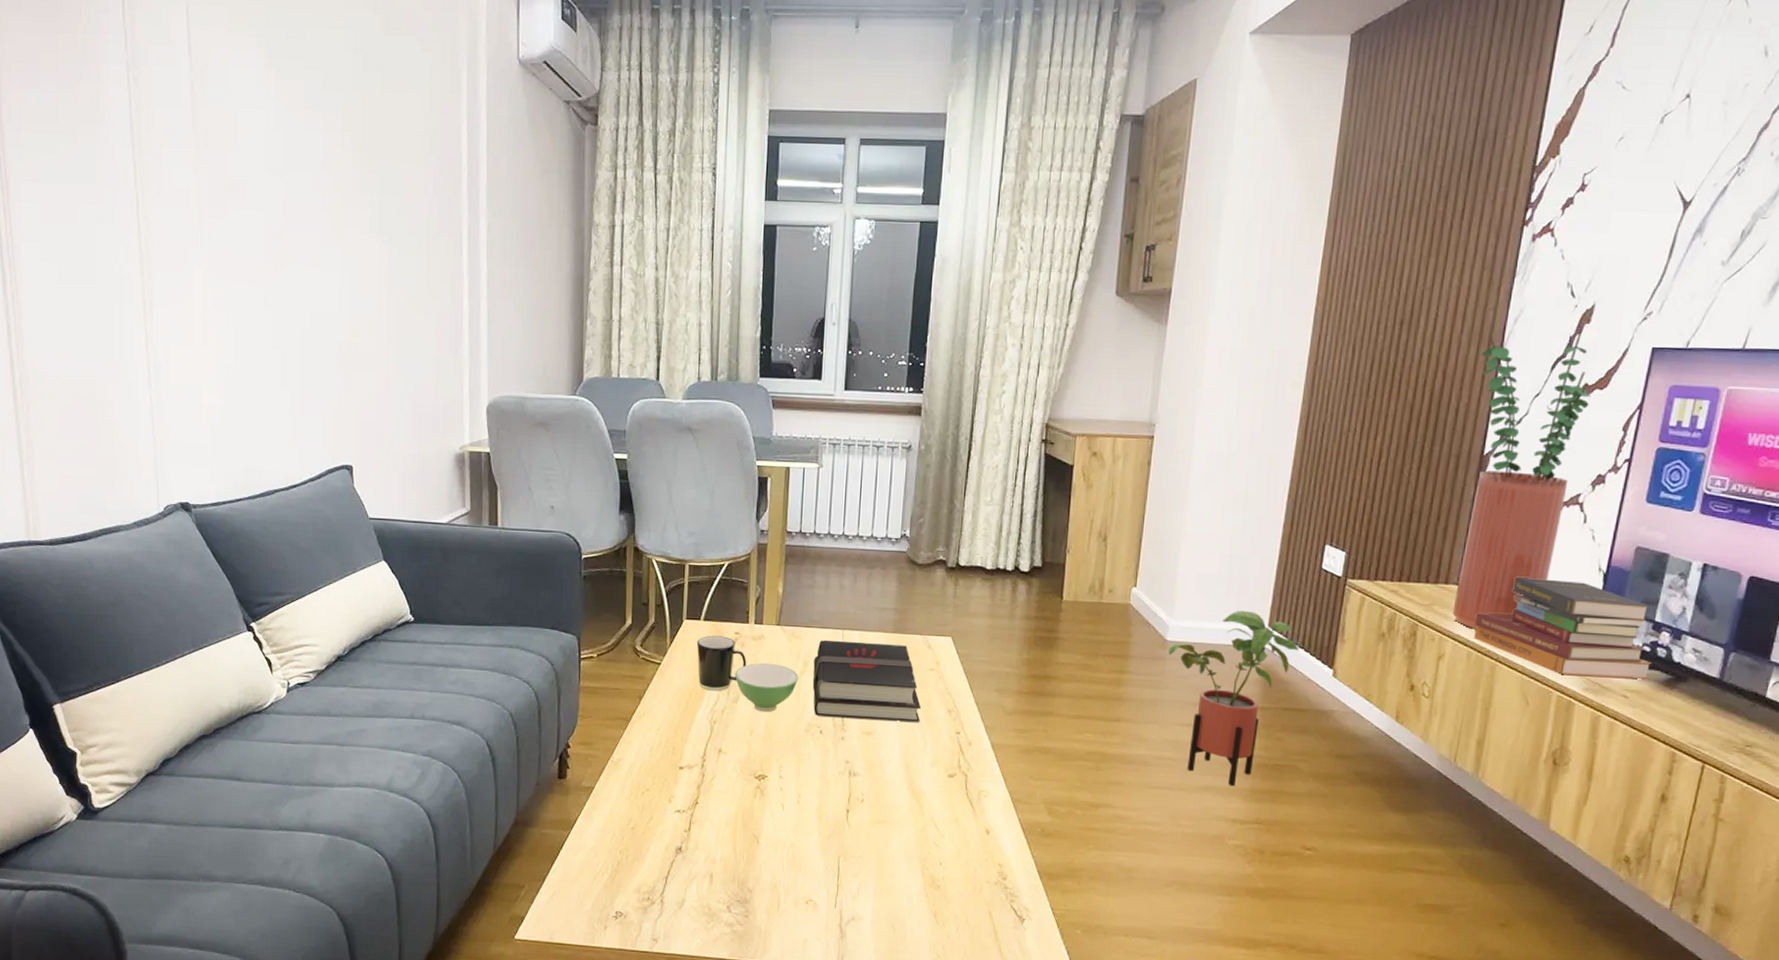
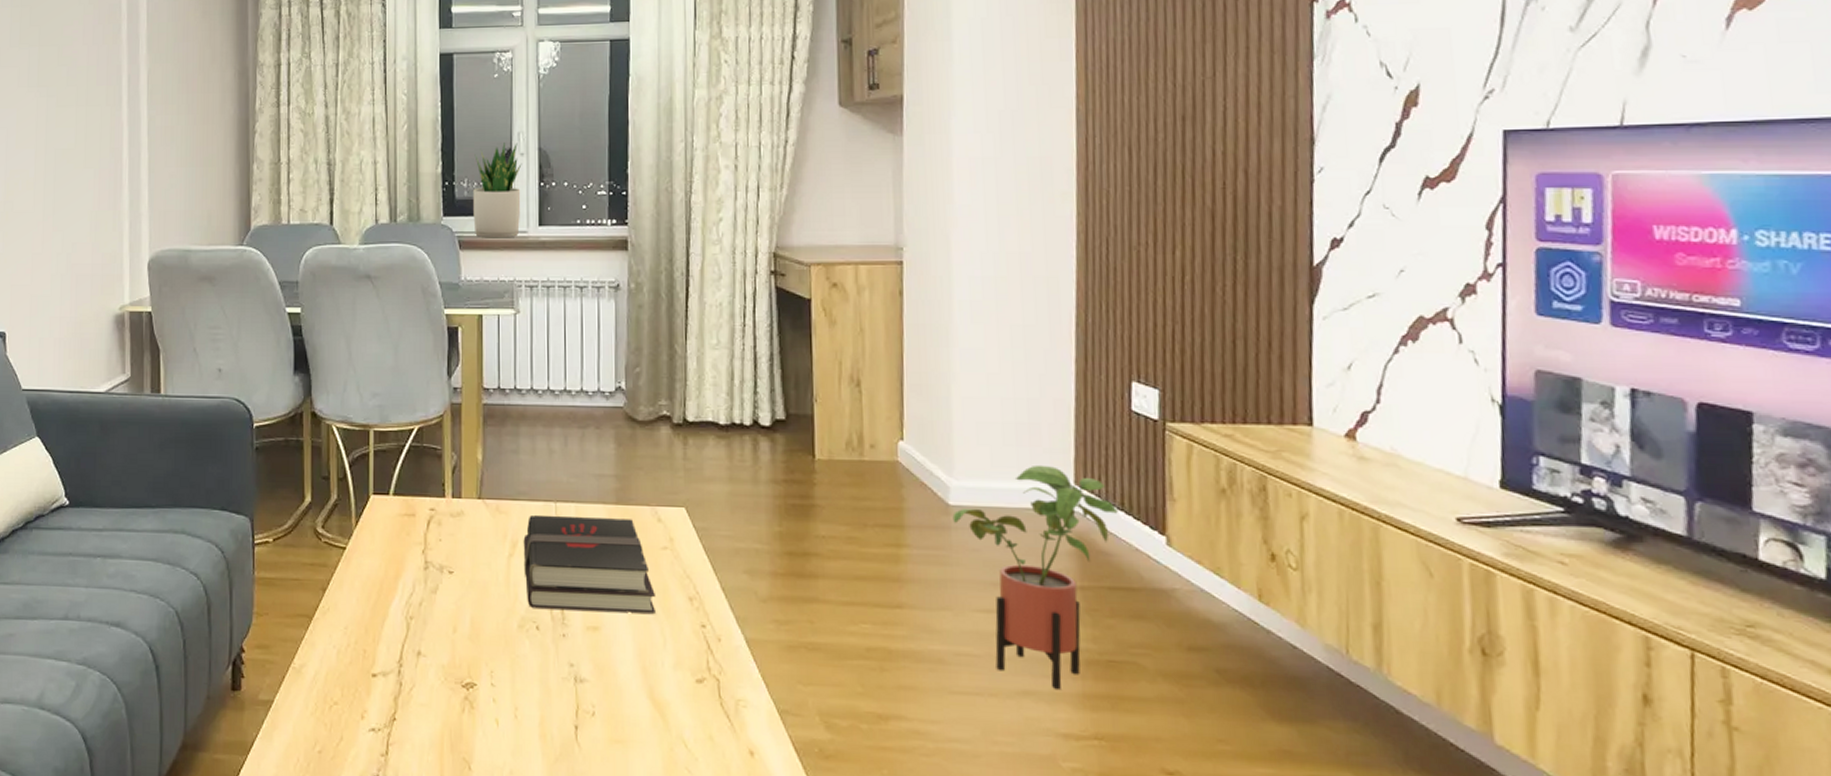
mug: present [696,635,747,691] -> none [386,513,445,580]
bowl: present [734,663,799,713] -> none [431,544,507,605]
planter: none [786,312,833,400] -> present [473,142,522,238]
vase: present [1452,330,1592,629] -> none [1288,114,1437,481]
books: present [1474,577,1652,679] -> none [1339,414,1589,539]

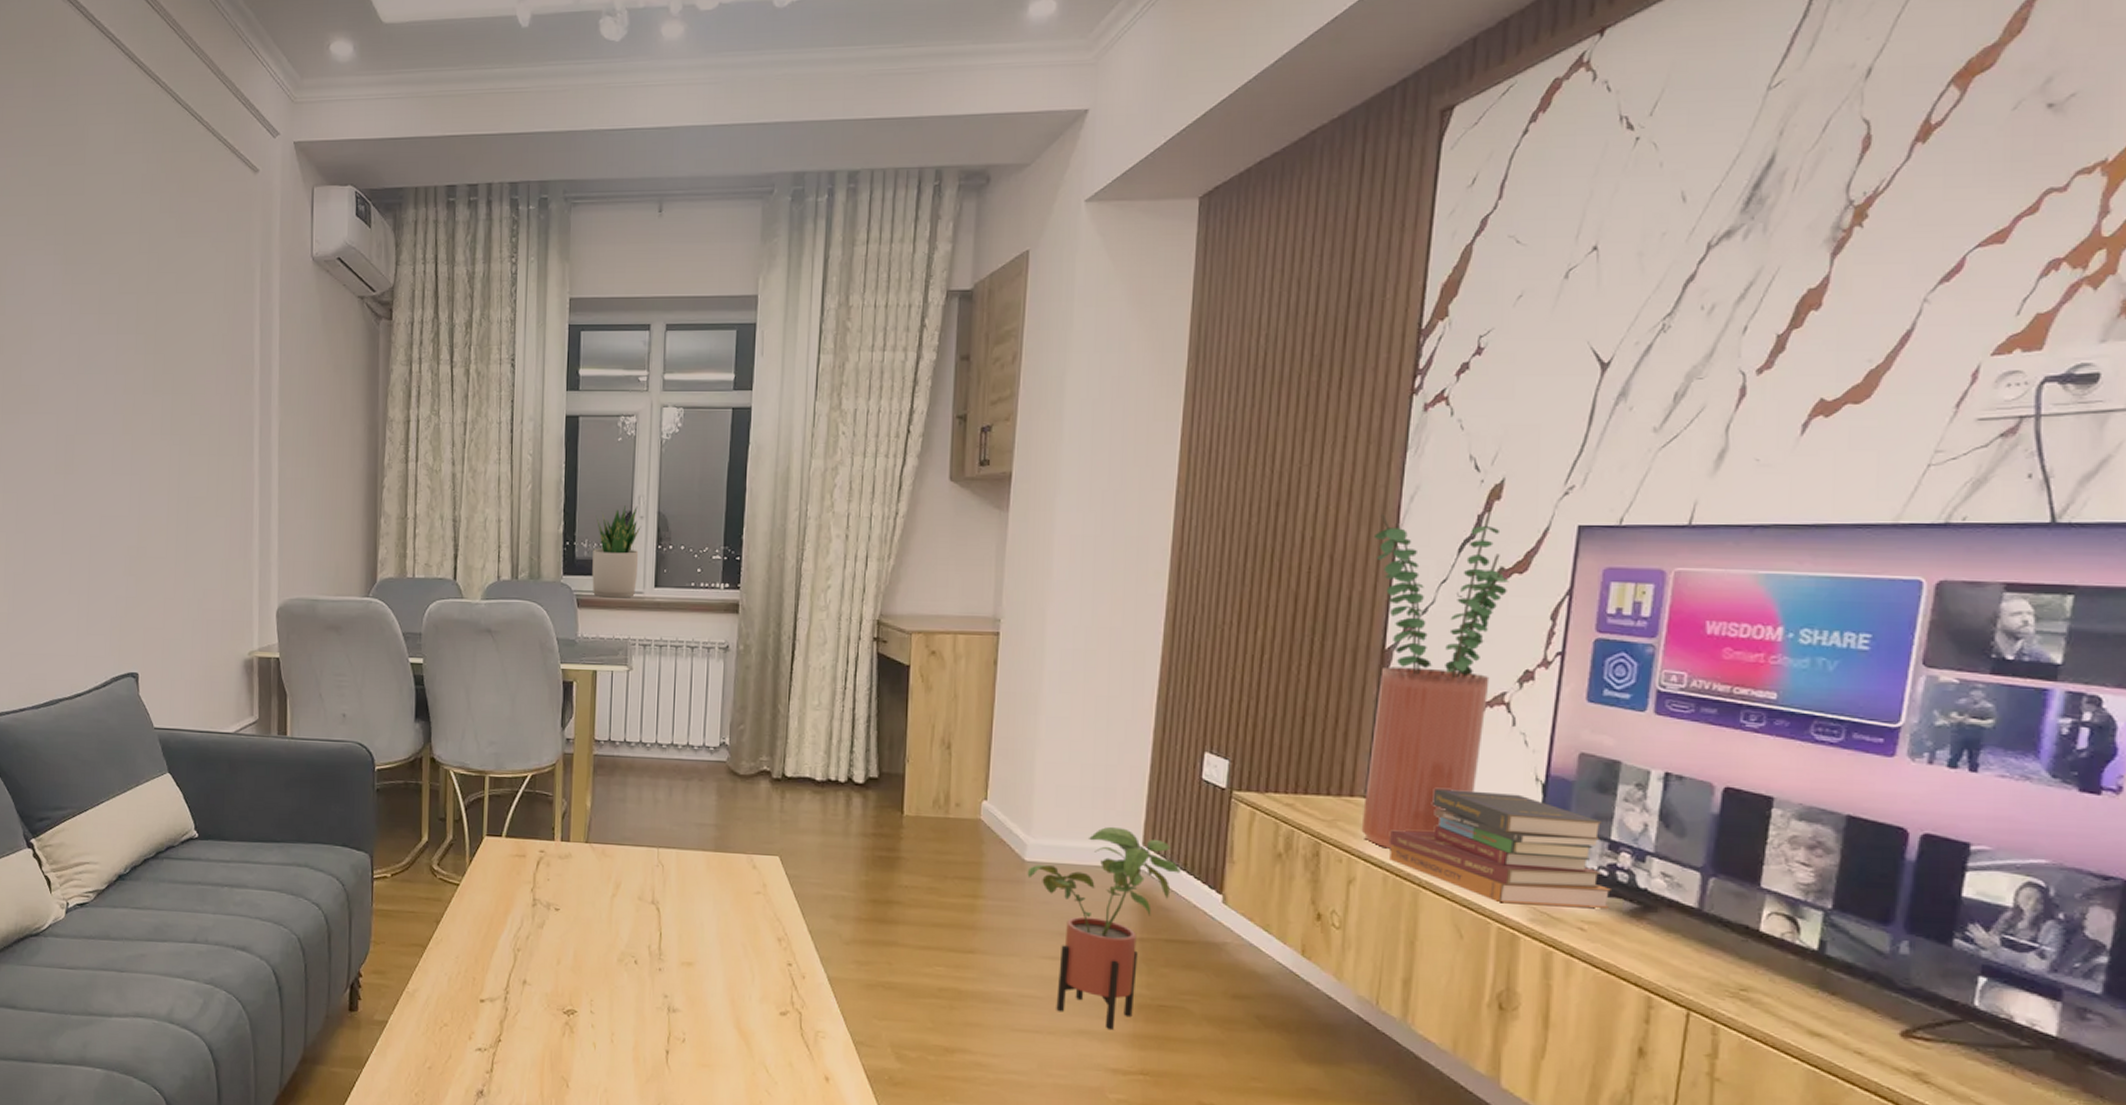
hardback book: present [523,514,655,613] -> none [625,858,747,952]
vase: none [1288,114,1437,481] -> present [1361,507,1509,849]
books: none [1339,414,1589,539] -> present [1388,789,1611,908]

